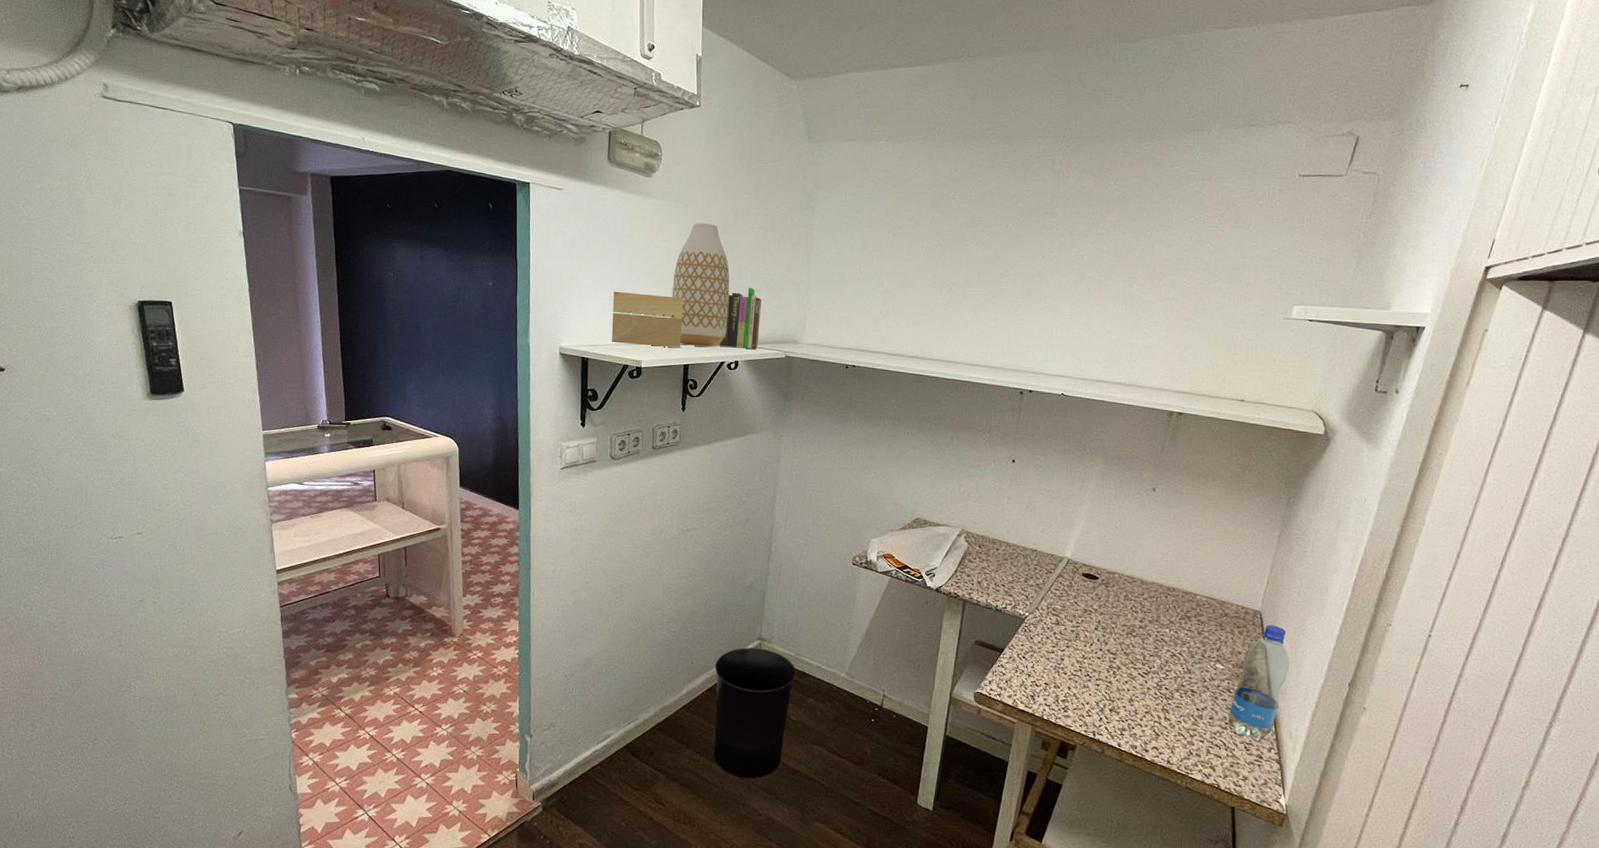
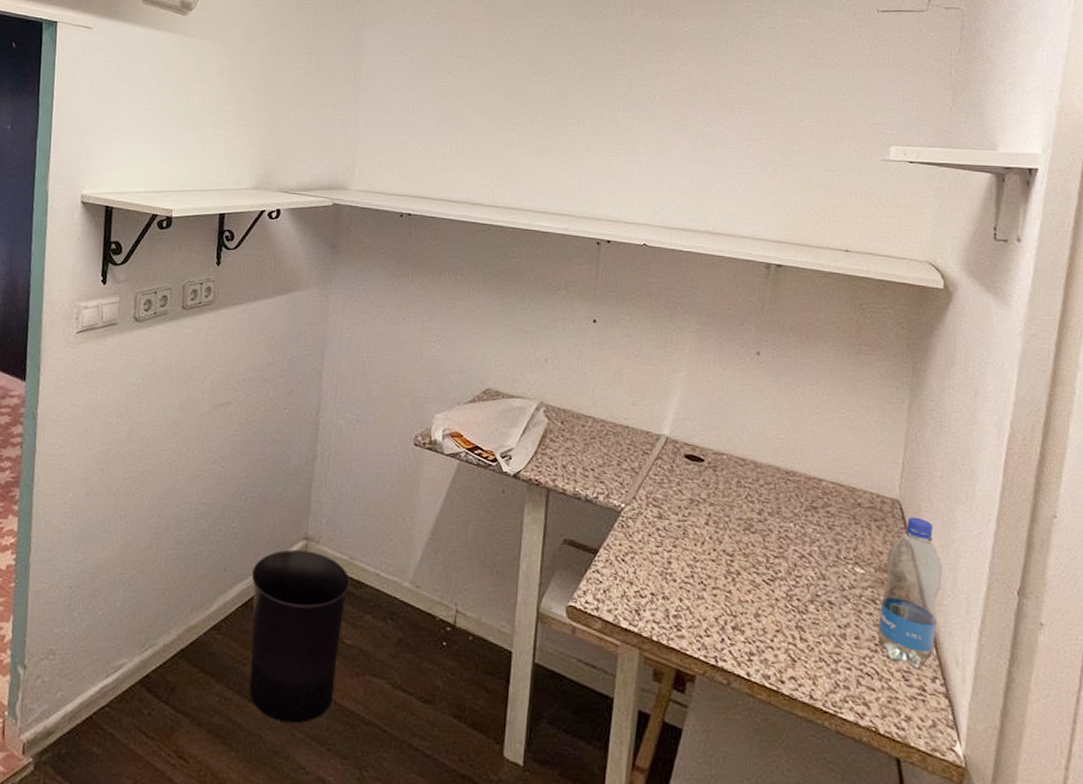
decorative box: present [611,291,684,347] -> none [139,134,220,195]
vase: present [670,223,730,347] -> none [205,62,272,194]
books: present [718,287,761,349] -> none [258,129,306,196]

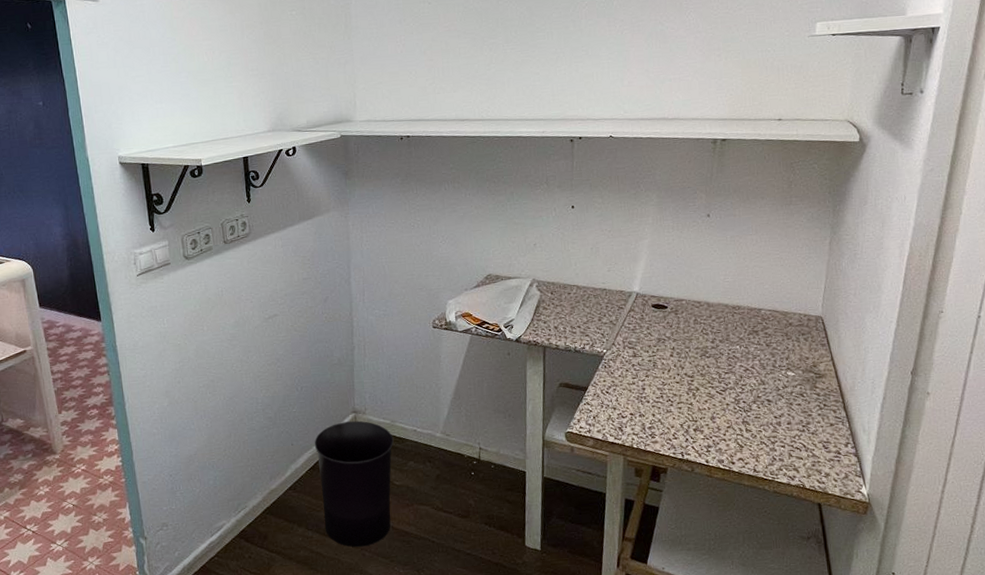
bottle: present [877,517,943,670] -> none [804,327,855,440]

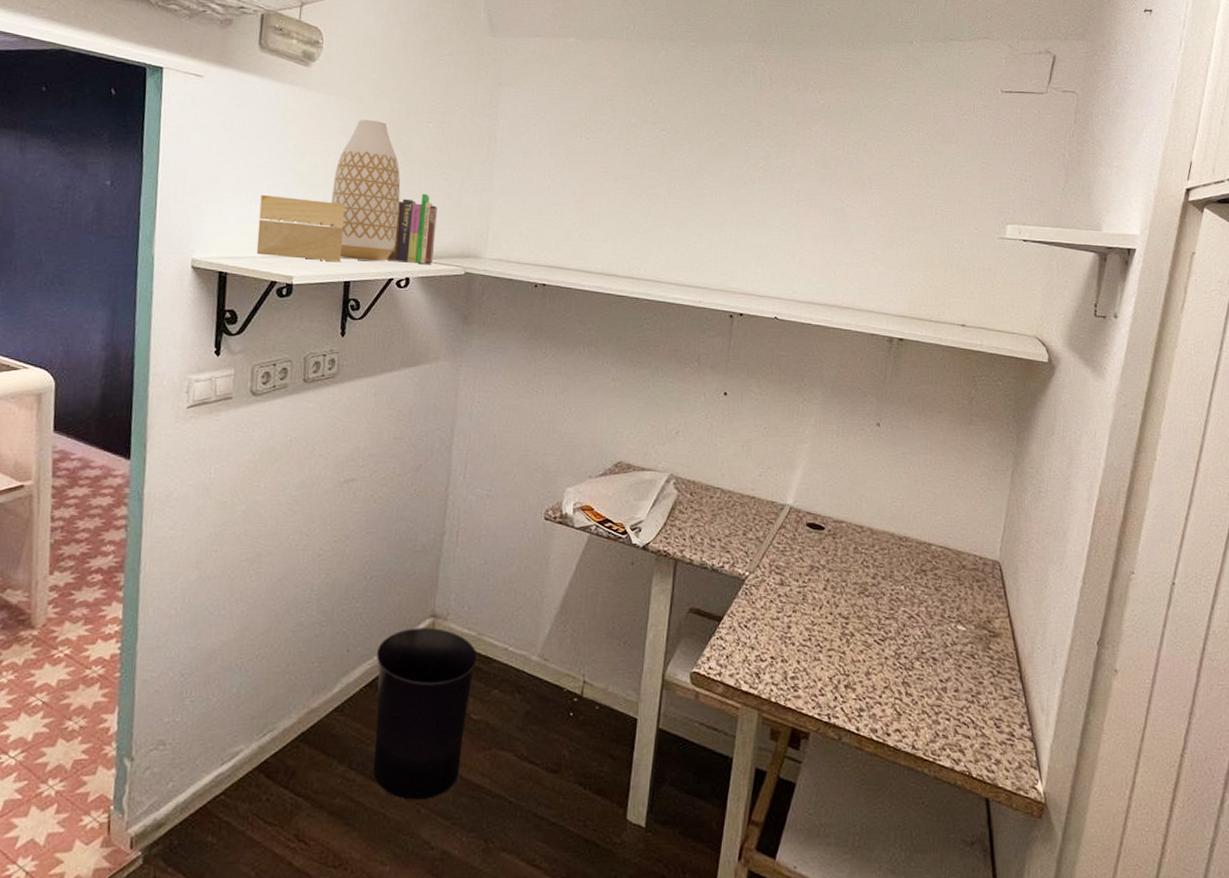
decorative box: none [163,92,238,146] -> present [256,194,346,261]
vase: none [220,16,281,139] -> present [329,119,401,261]
books: none [273,73,313,135] -> present [385,193,437,264]

